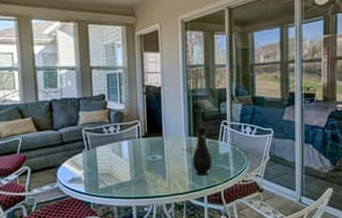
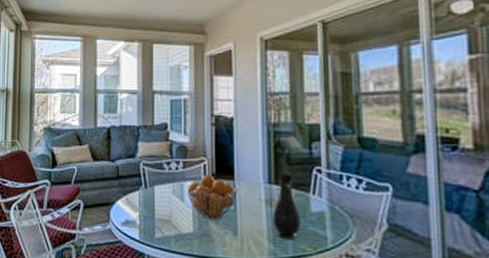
fruit basket: none [124,134,166,169] -> present [186,175,238,221]

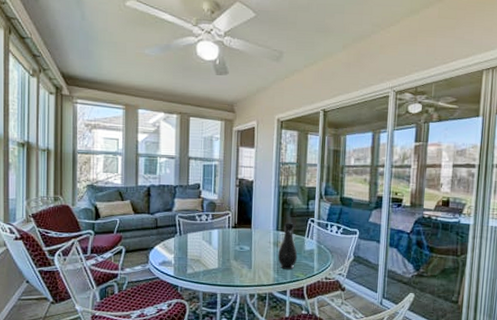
fruit basket: present [186,175,238,221] -> none [214,225,254,258]

